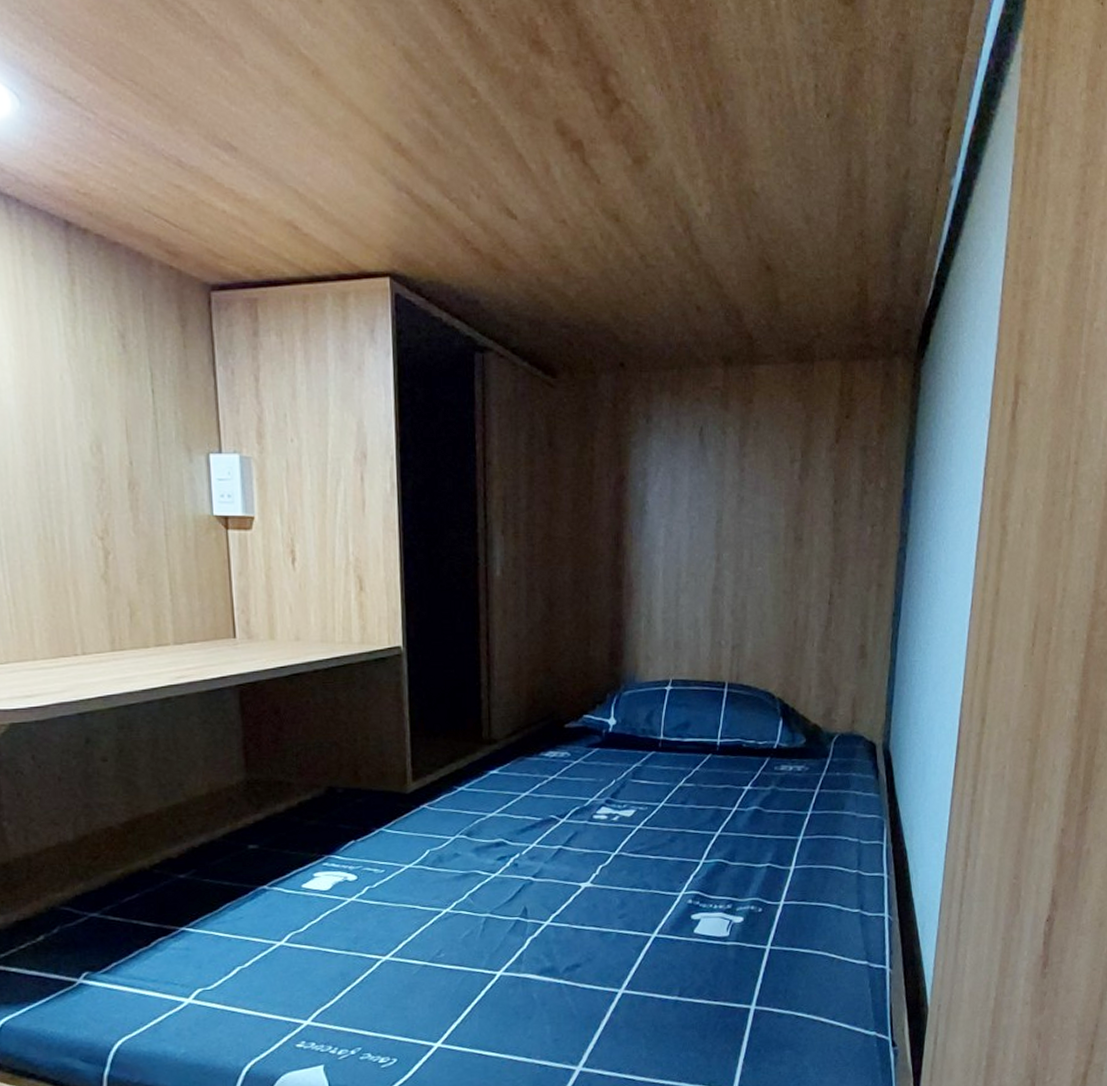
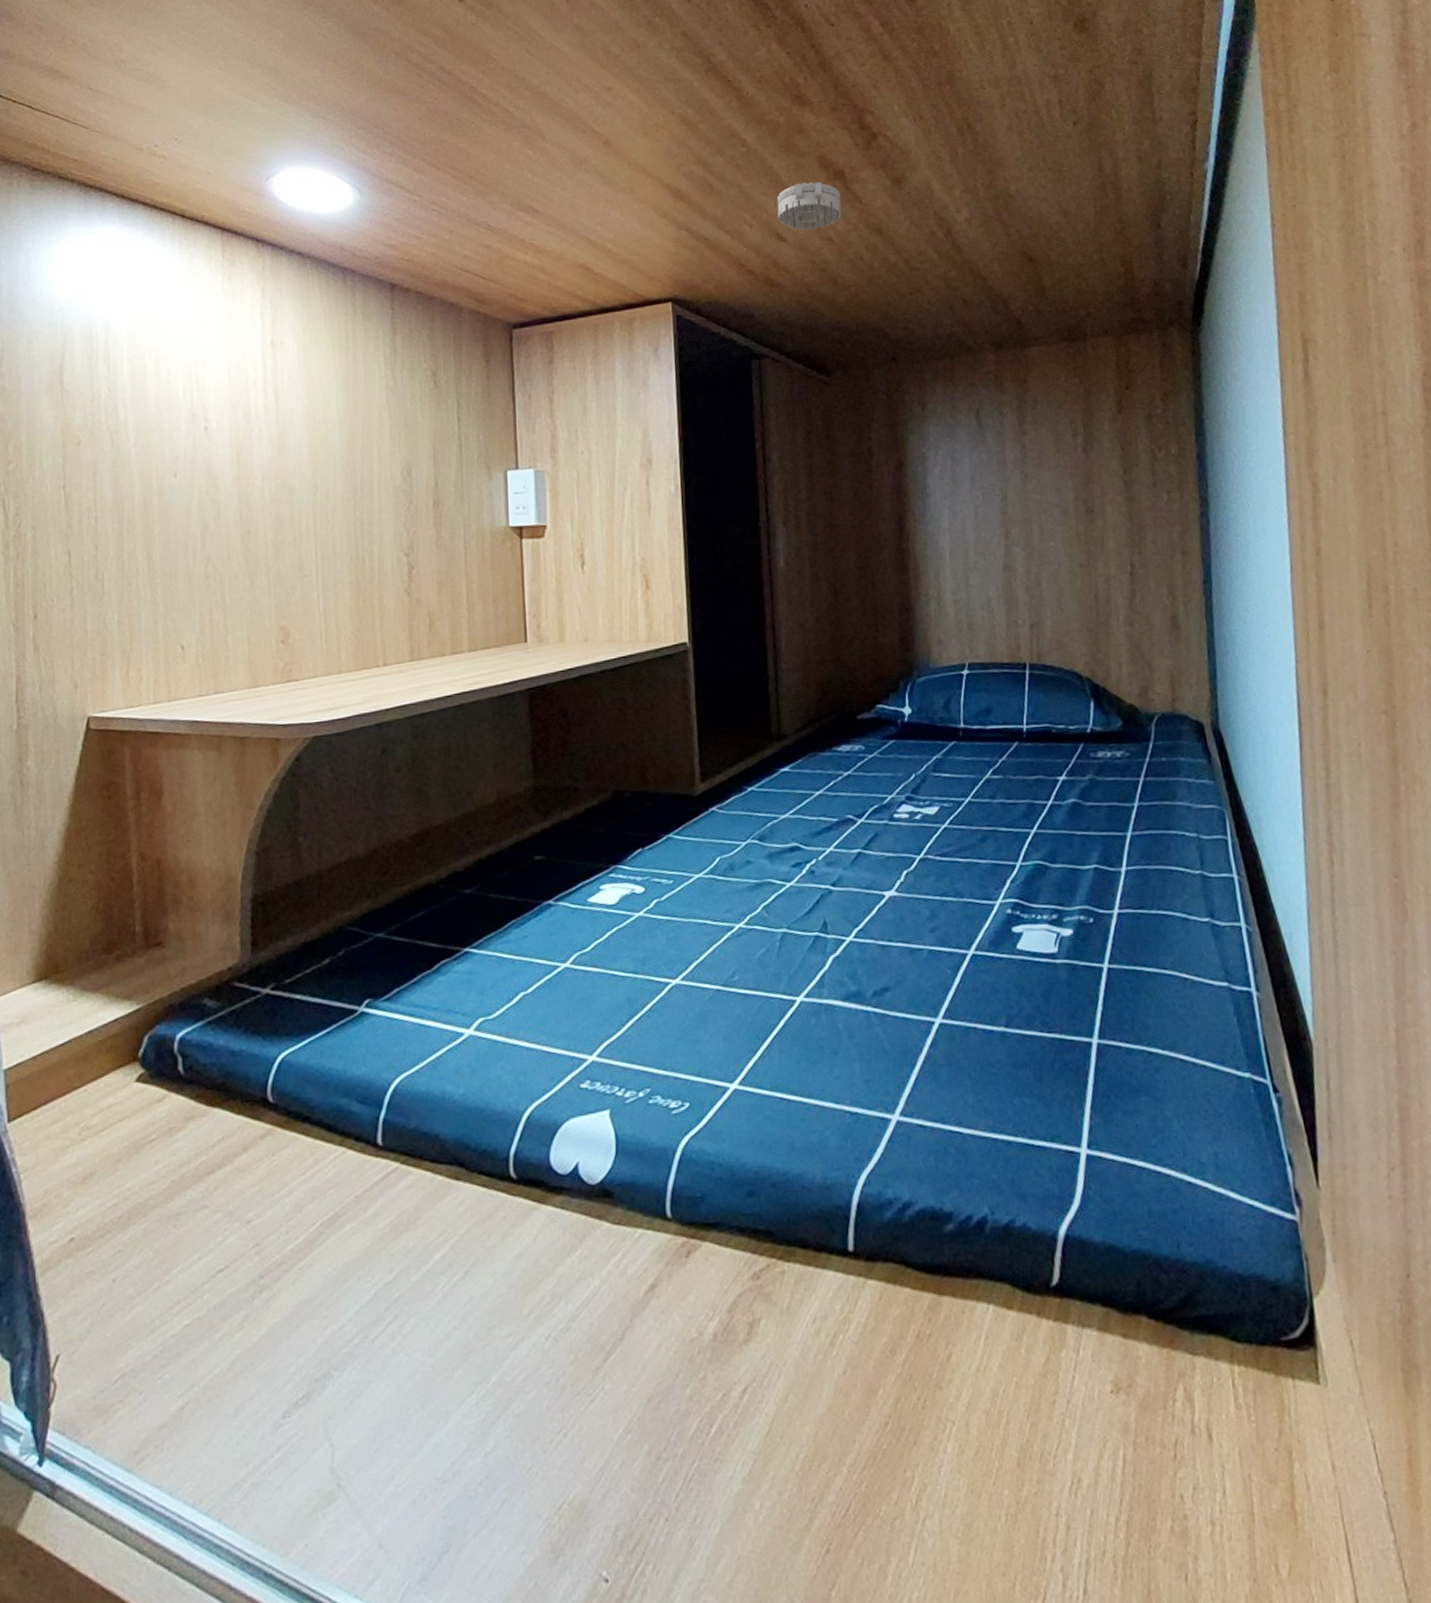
smoke detector: none [508,150,578,208] -> present [777,182,842,230]

